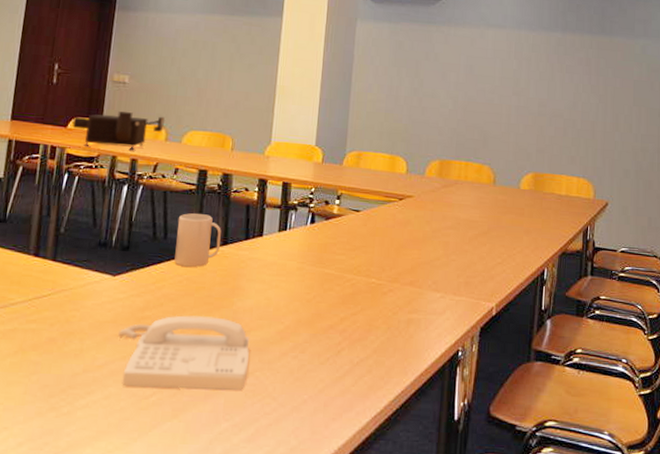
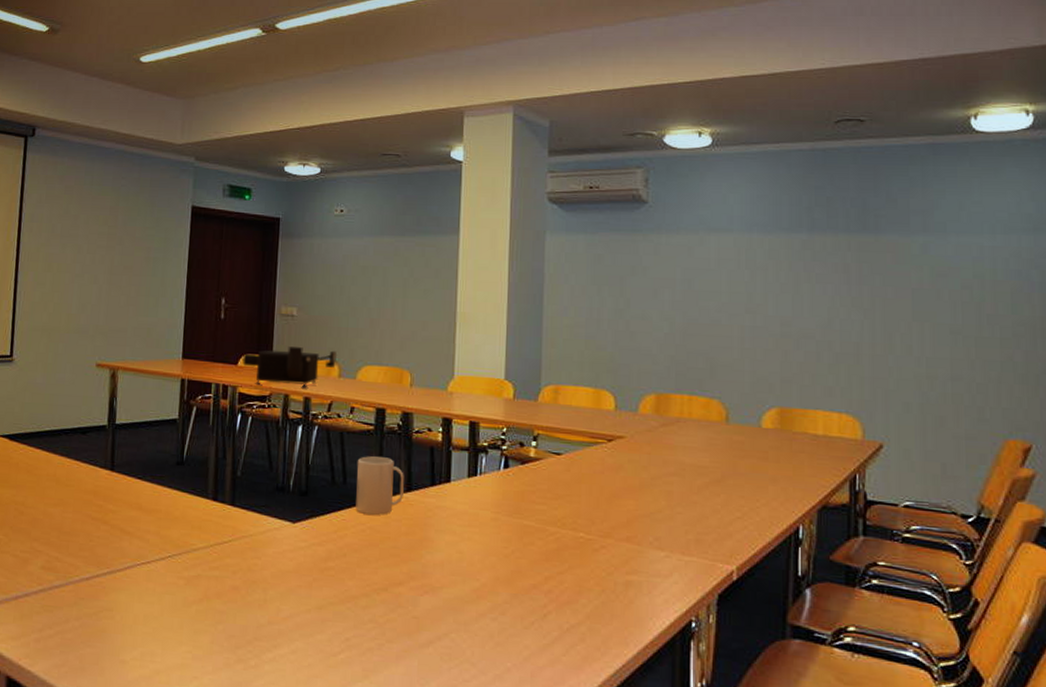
telephone: present [118,315,249,390] -> none [302,567,442,653]

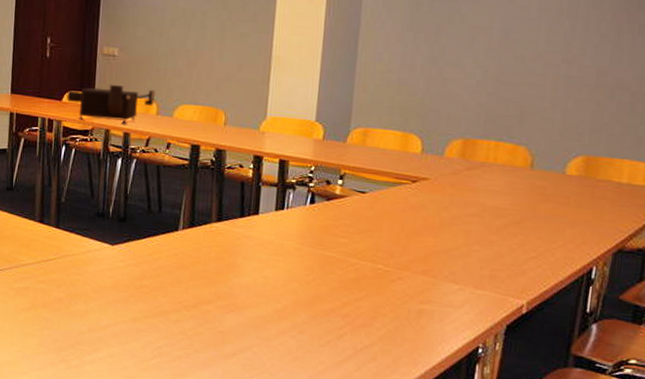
mug: present [355,456,404,515] -> none [169,188,216,242]

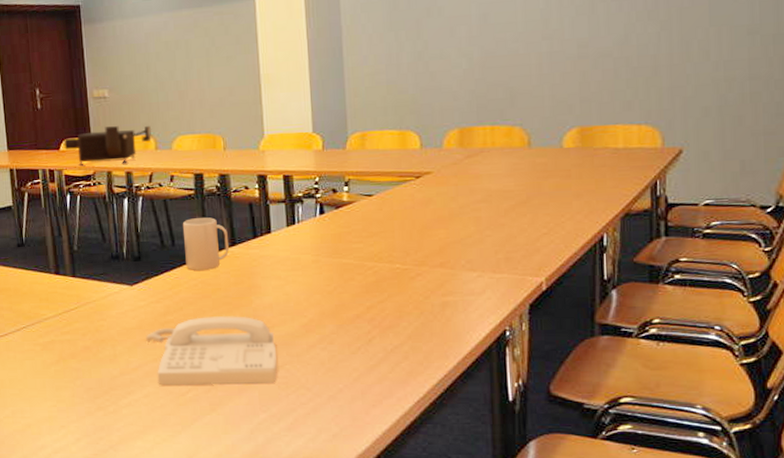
telephone: none [119,286,246,363] -> present [146,316,277,385]
mug: none [169,188,216,242] -> present [182,217,229,270]

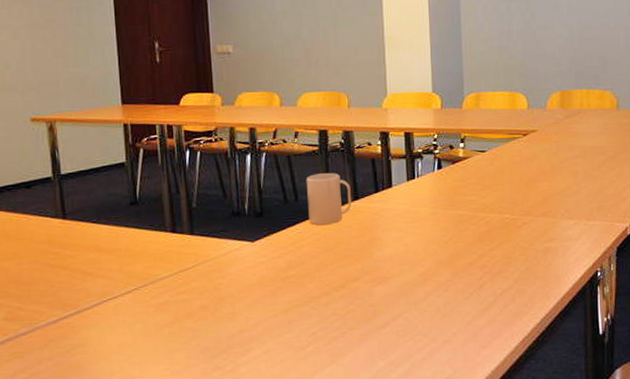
projector: present [64,125,152,165] -> none [184,82,277,121]
telephone: present [146,316,277,385] -> none [267,268,396,340]

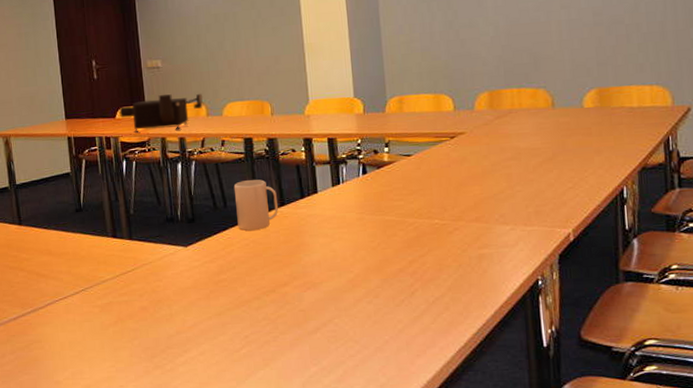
projector: none [184,82,277,121] -> present [119,93,203,132]

